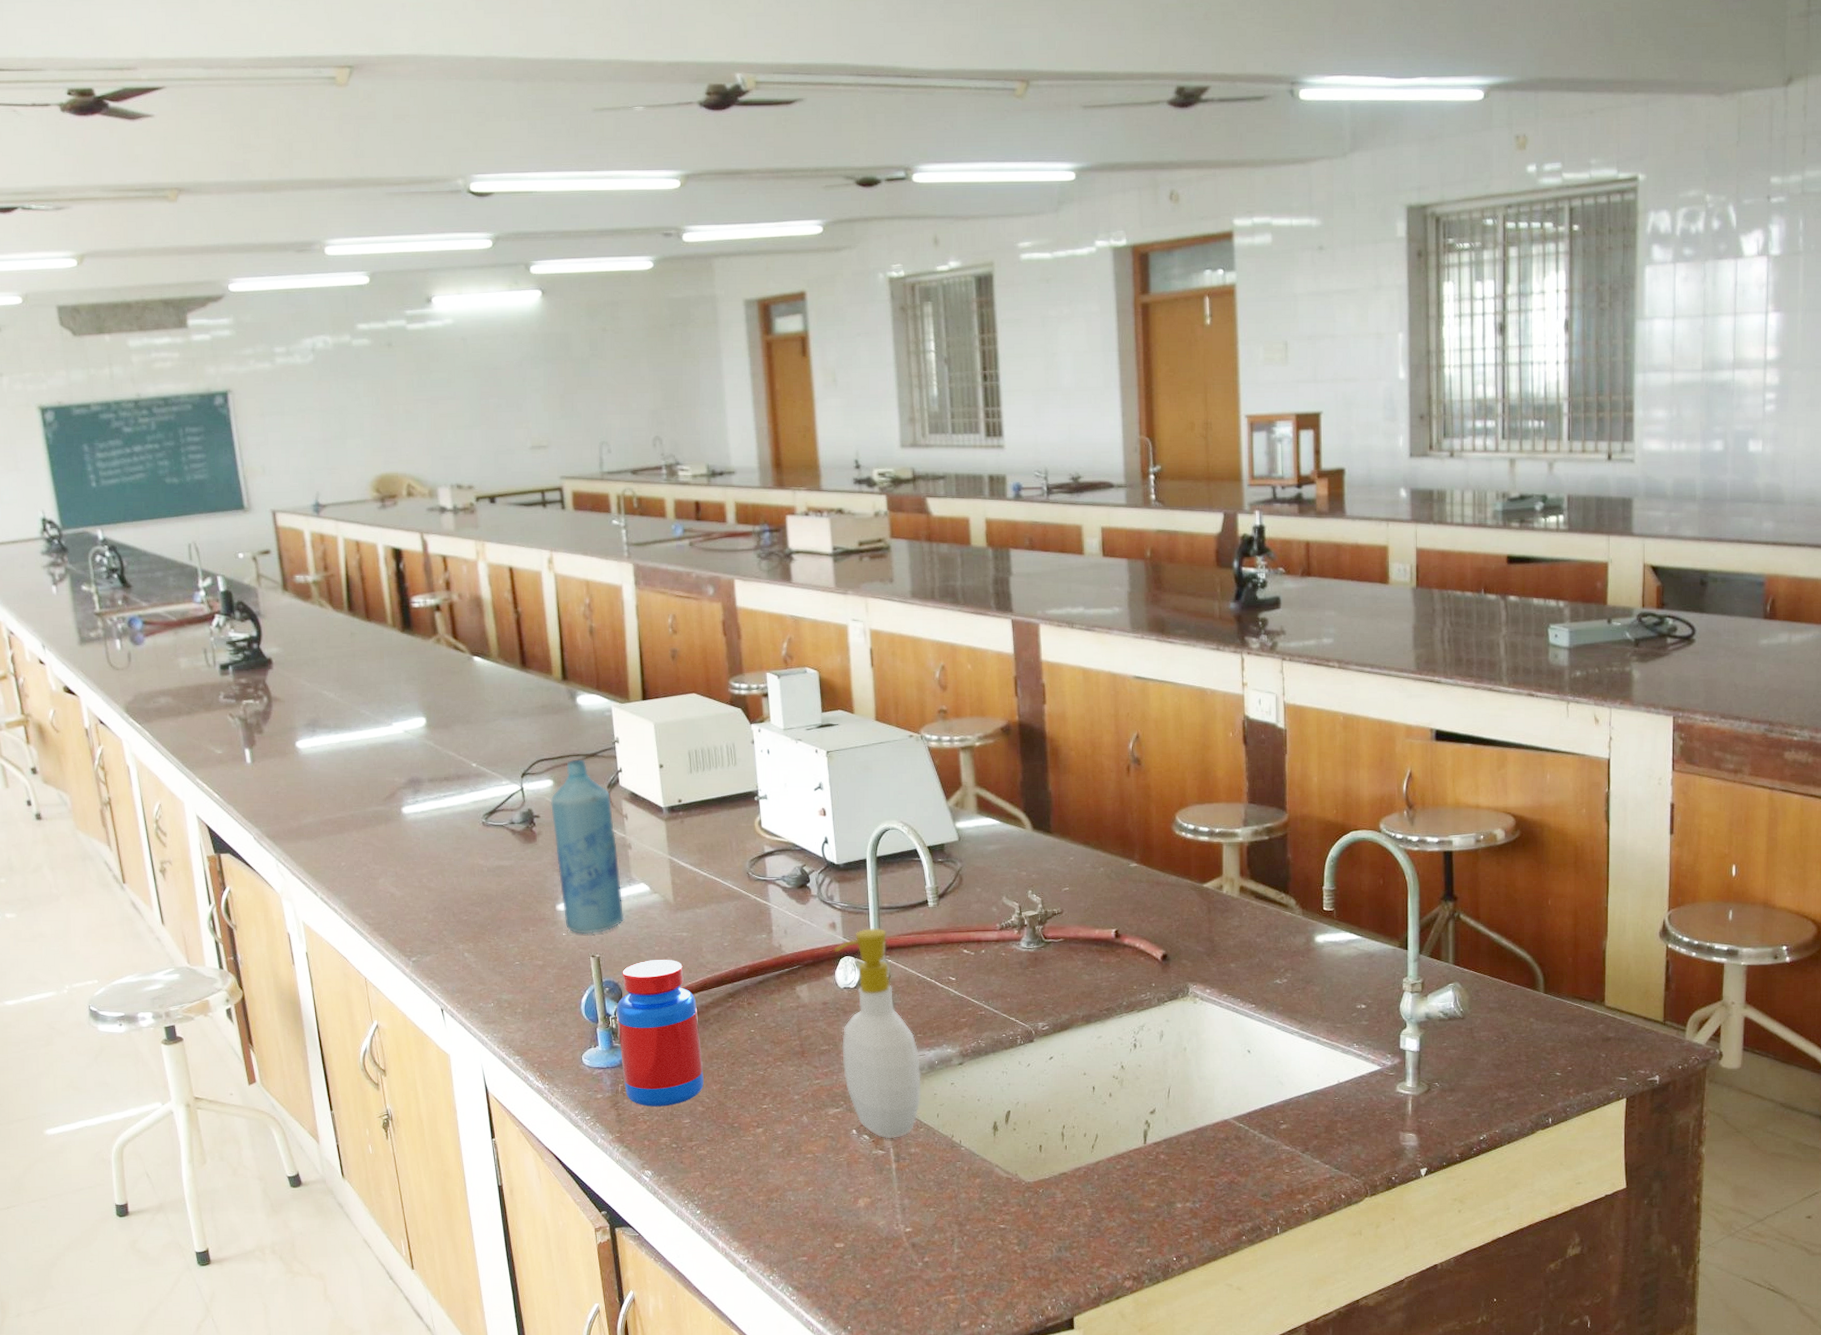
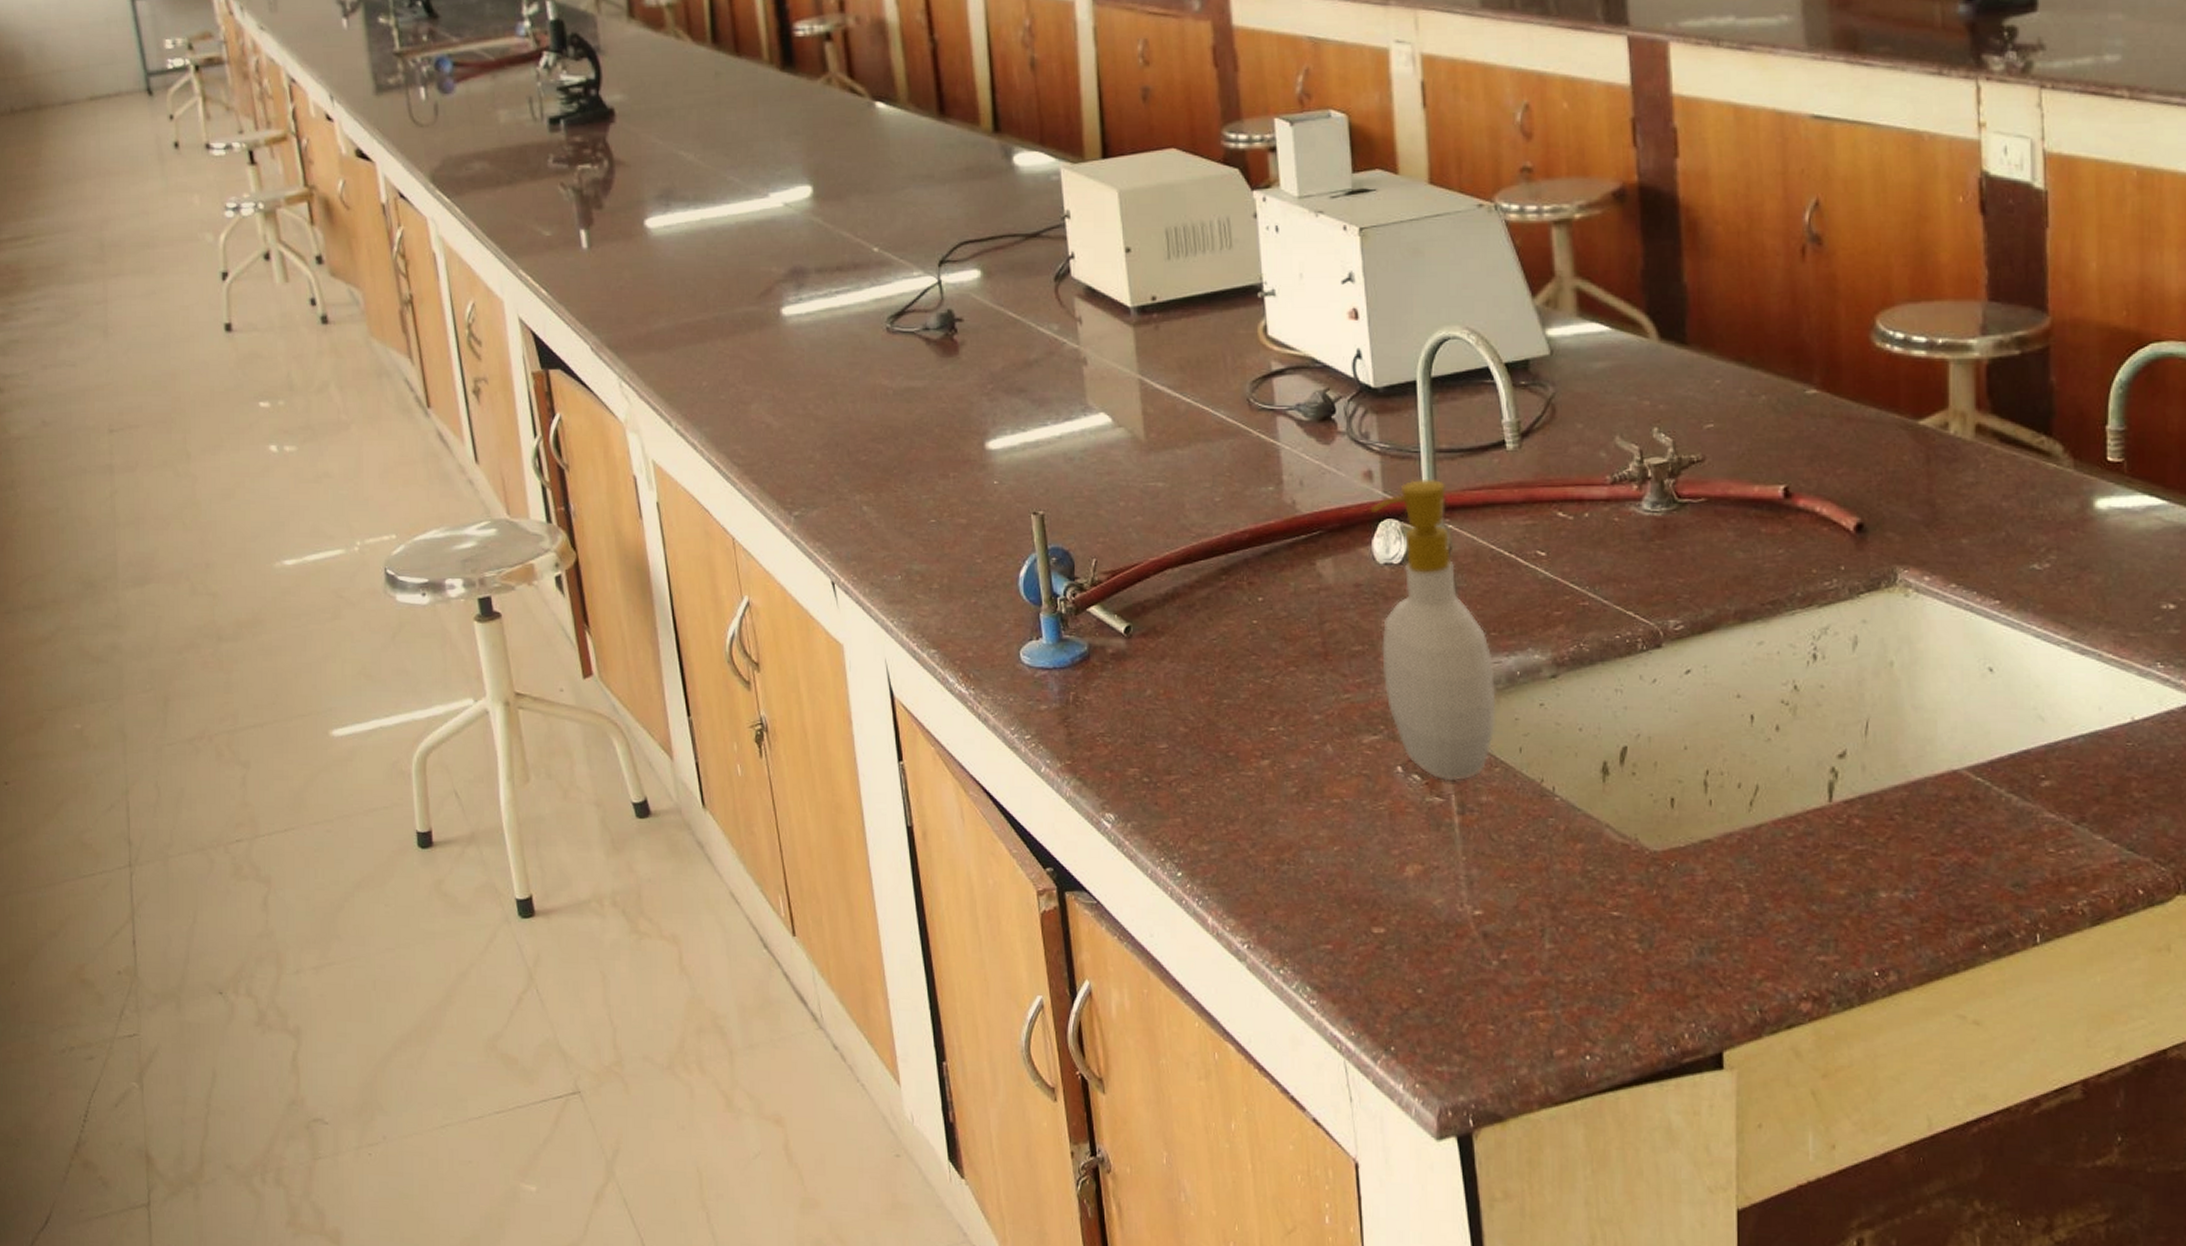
bottle: present [550,759,624,934] -> none [977,241,1078,482]
jar: present [616,959,704,1107] -> none [1066,518,1187,725]

